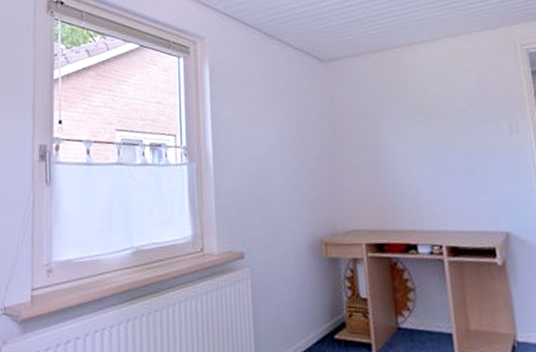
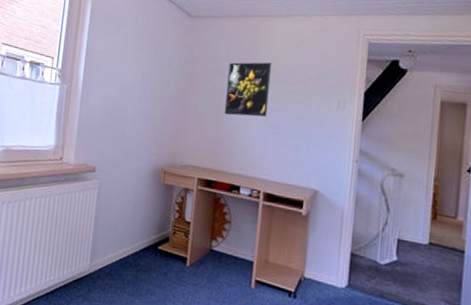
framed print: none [376,95,431,164] -> present [224,62,272,117]

